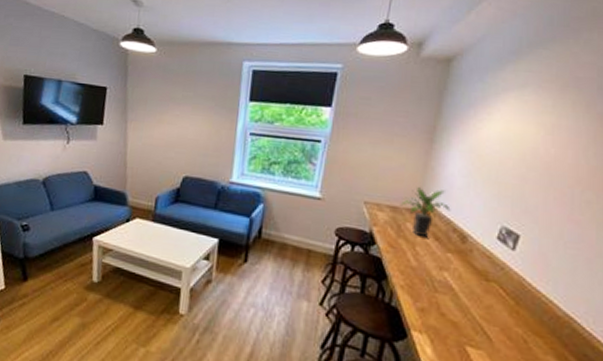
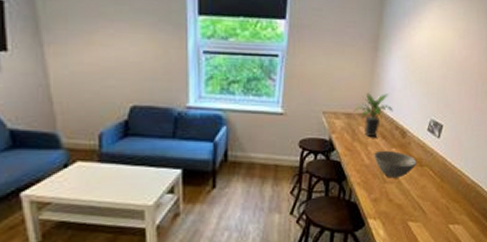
bowl: none [423,253,481,290] -> present [374,150,417,178]

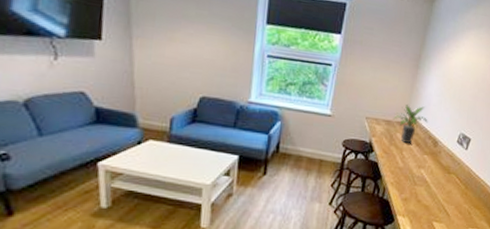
bowl: present [374,150,417,178] -> none [407,156,445,182]

